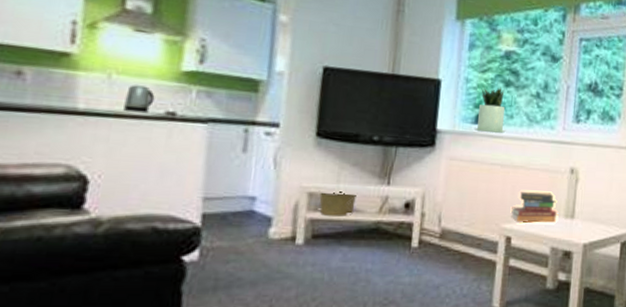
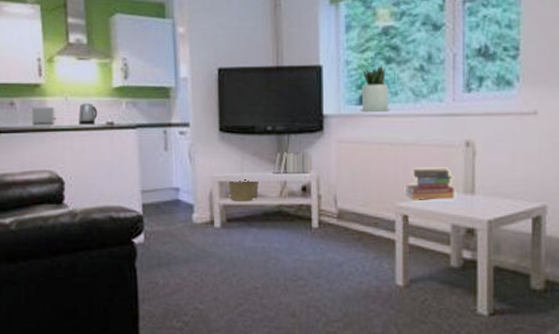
toaster: none [48,80,90,108] -> present [31,106,56,126]
books: none [374,164,418,189] -> present [273,151,310,173]

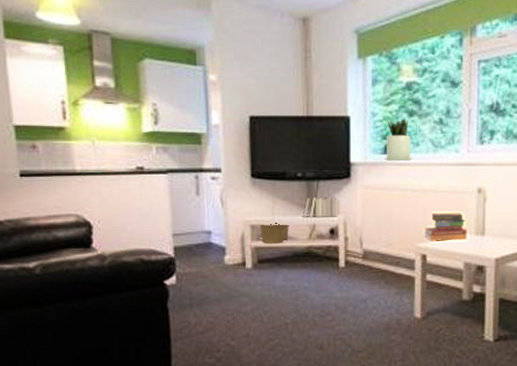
toaster: present [31,106,56,126] -> none [55,150,83,170]
kettle: present [79,103,98,126] -> none [107,148,127,170]

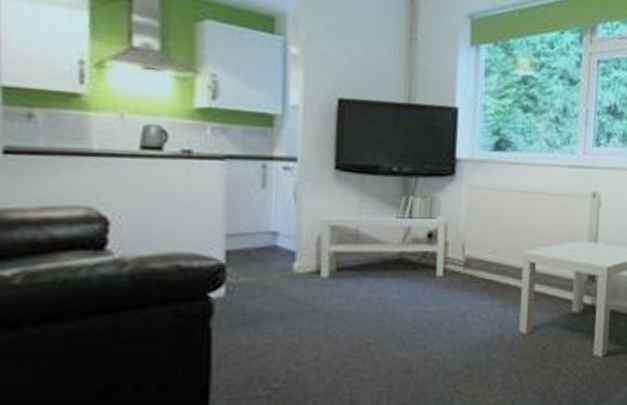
kettle: none [107,148,127,170] -> present [138,124,170,153]
basket: present [260,223,289,245] -> none [342,224,379,250]
planter: present [384,117,413,161] -> none [494,113,526,161]
books: present [425,212,467,241] -> none [534,217,580,248]

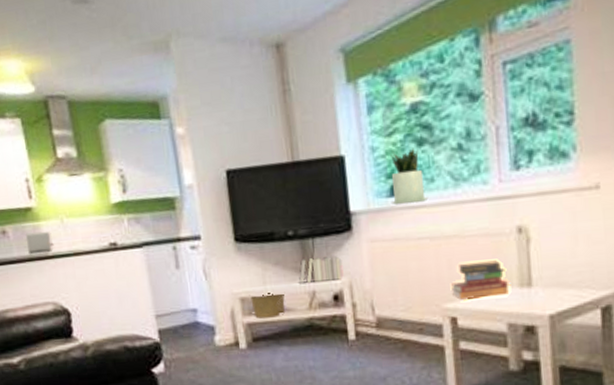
toaster: none [61,122,104,149] -> present [25,231,54,255]
kettle: present [138,124,170,153] -> none [77,223,99,250]
basket: none [342,224,379,250] -> present [250,293,285,320]
planter: none [494,113,526,161] -> present [390,148,429,206]
books: none [534,217,580,248] -> present [451,260,509,300]

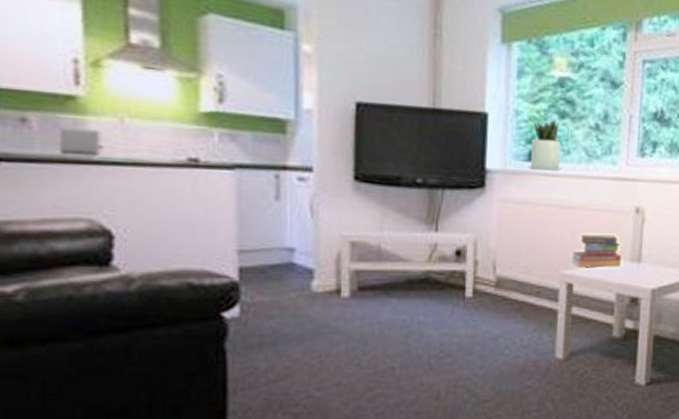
basket: present [250,293,285,320] -> none [363,240,402,268]
books: present [299,255,341,283] -> none [421,209,468,235]

